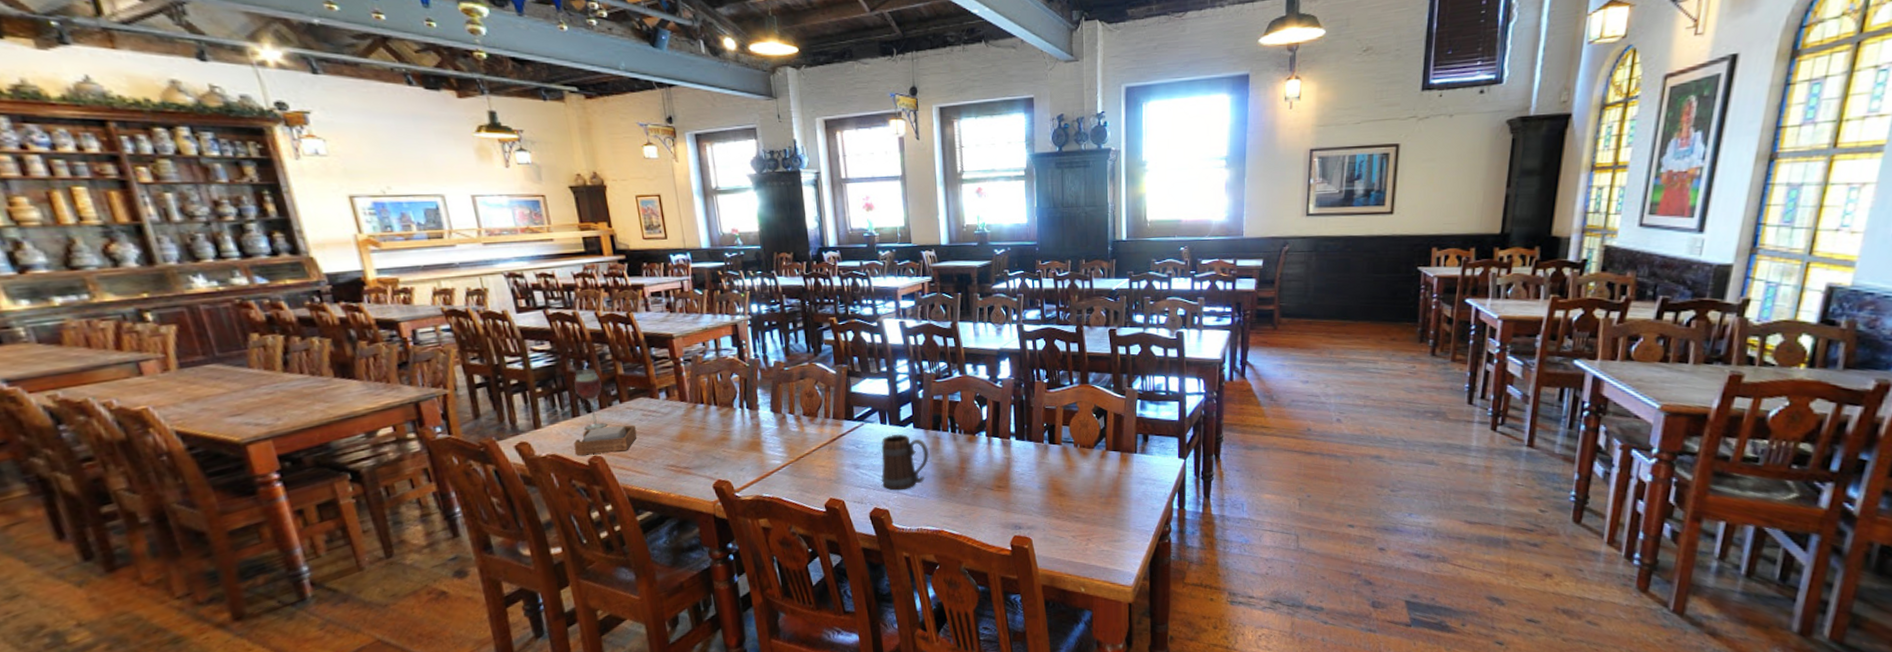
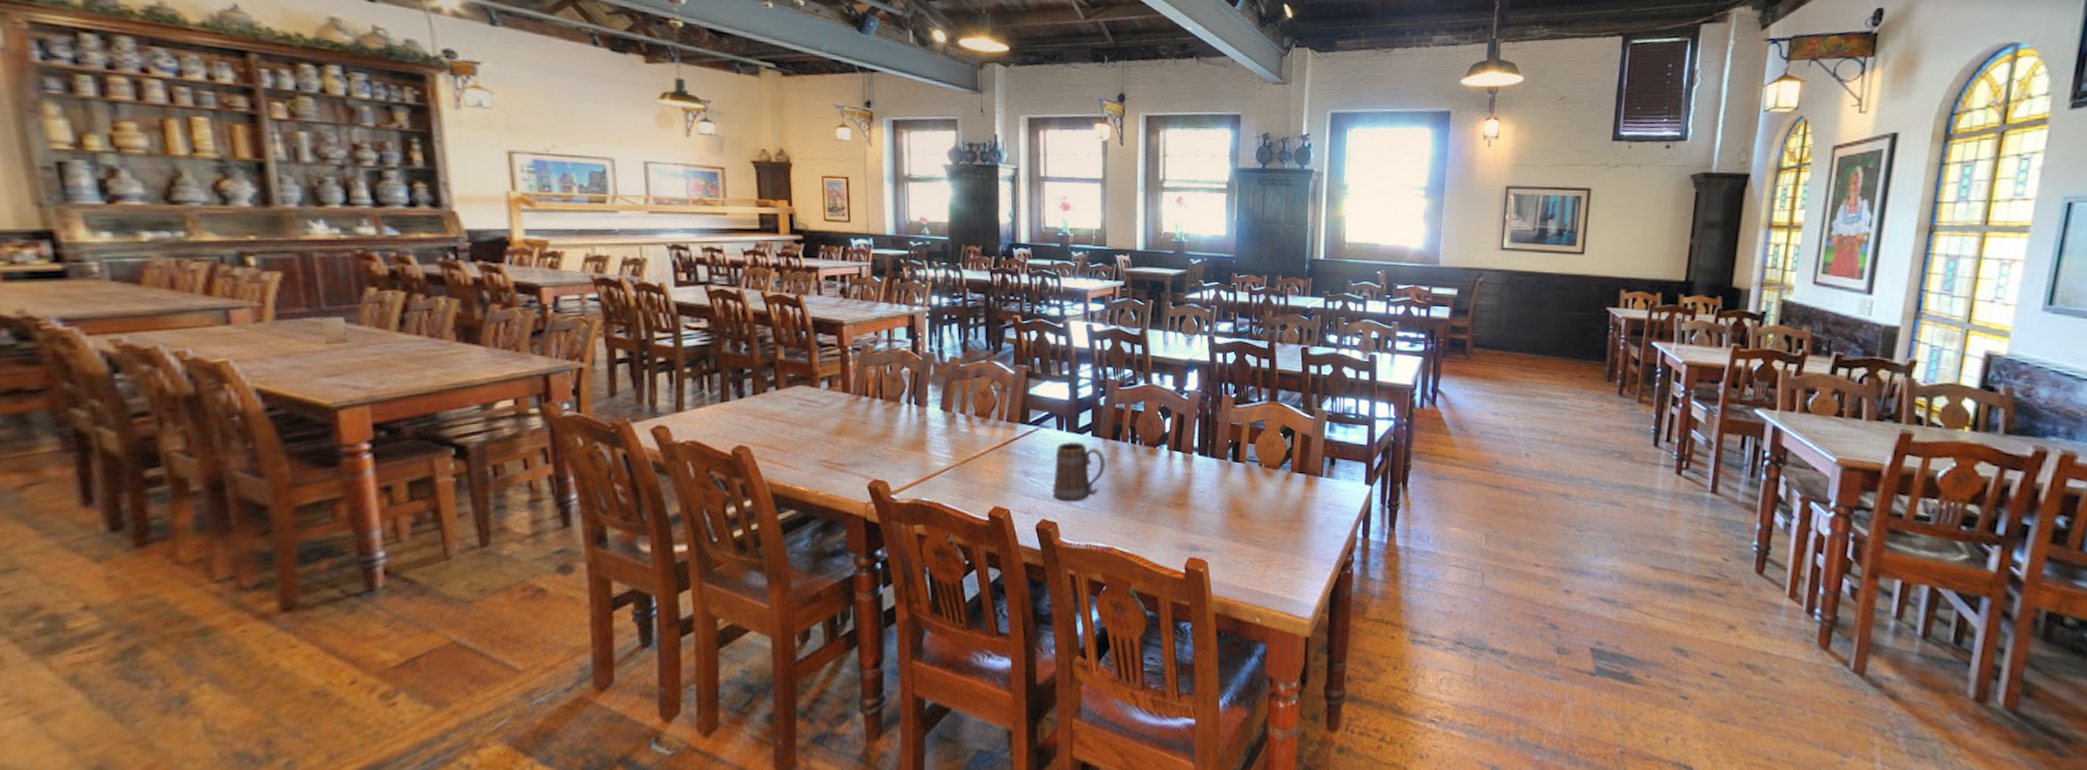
candle: none [218,362,244,388] -> present [322,317,349,345]
wineglass: present [573,368,607,430] -> none [727,351,759,417]
napkin holder: present [574,425,637,456] -> none [717,414,791,444]

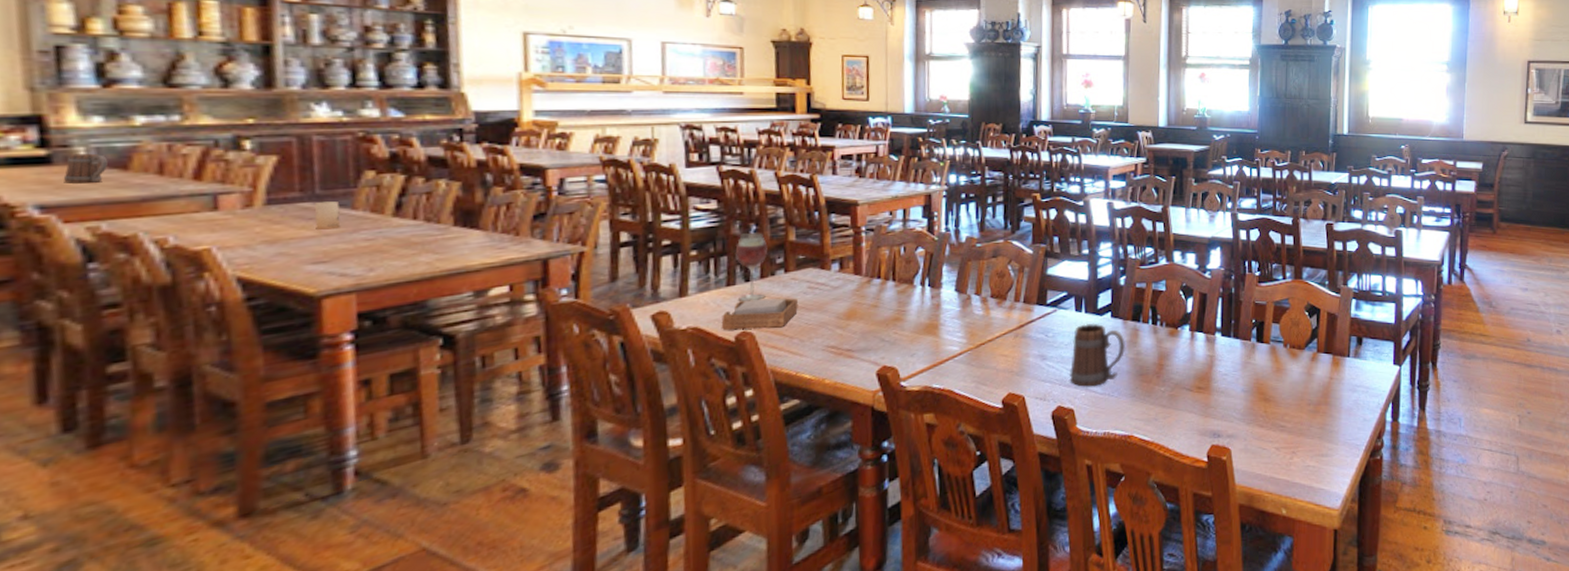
beer mug: none [80,268,121,298] -> present [63,154,108,184]
napkin holder: none [717,414,791,444] -> present [721,298,799,330]
wineglass: none [727,351,759,417] -> present [735,232,768,301]

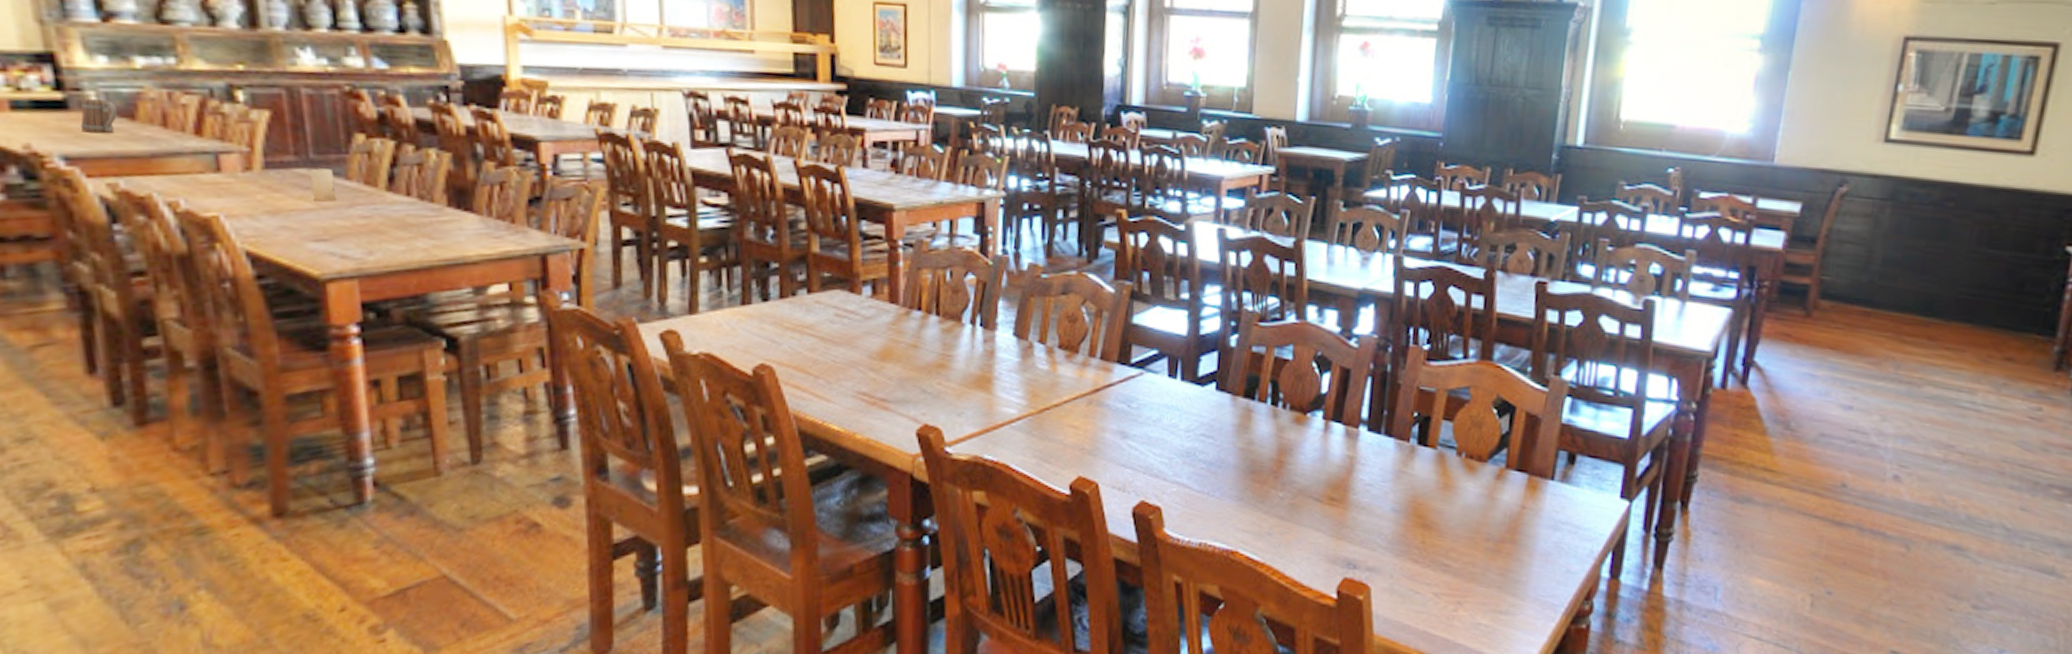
napkin holder: present [721,298,799,330] -> none [736,324,824,364]
wineglass: present [735,232,768,301] -> none [749,238,788,327]
beer mug: present [1069,323,1126,387] -> none [1156,395,1235,482]

